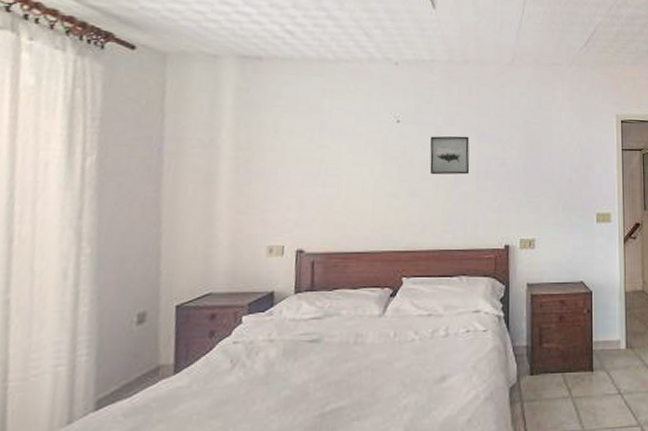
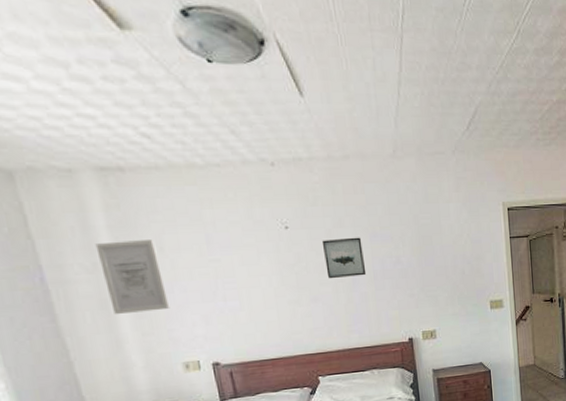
wall art: none [215,121,272,191] -> present [95,240,170,315]

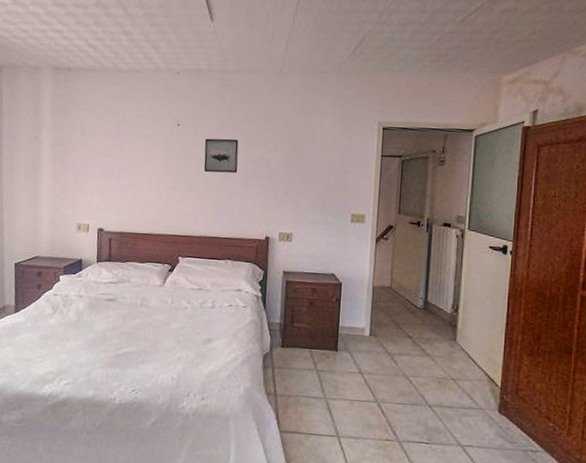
wall art: present [95,240,170,315] -> none [39,122,79,179]

